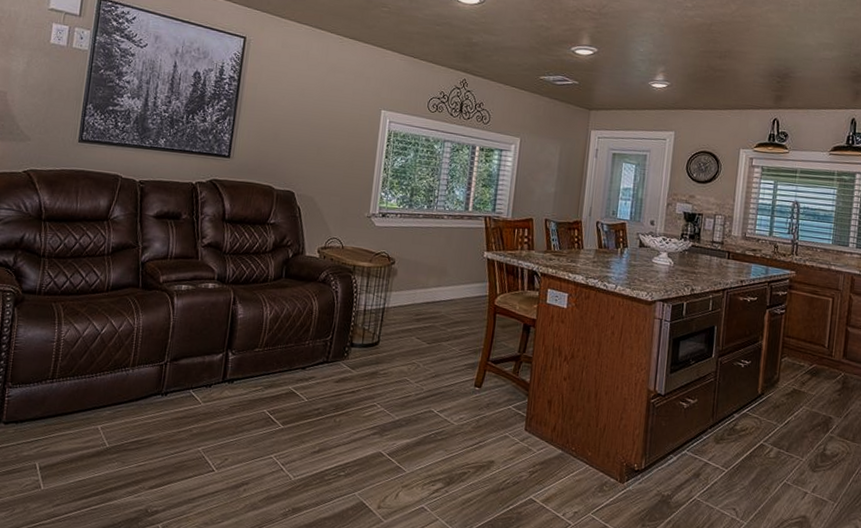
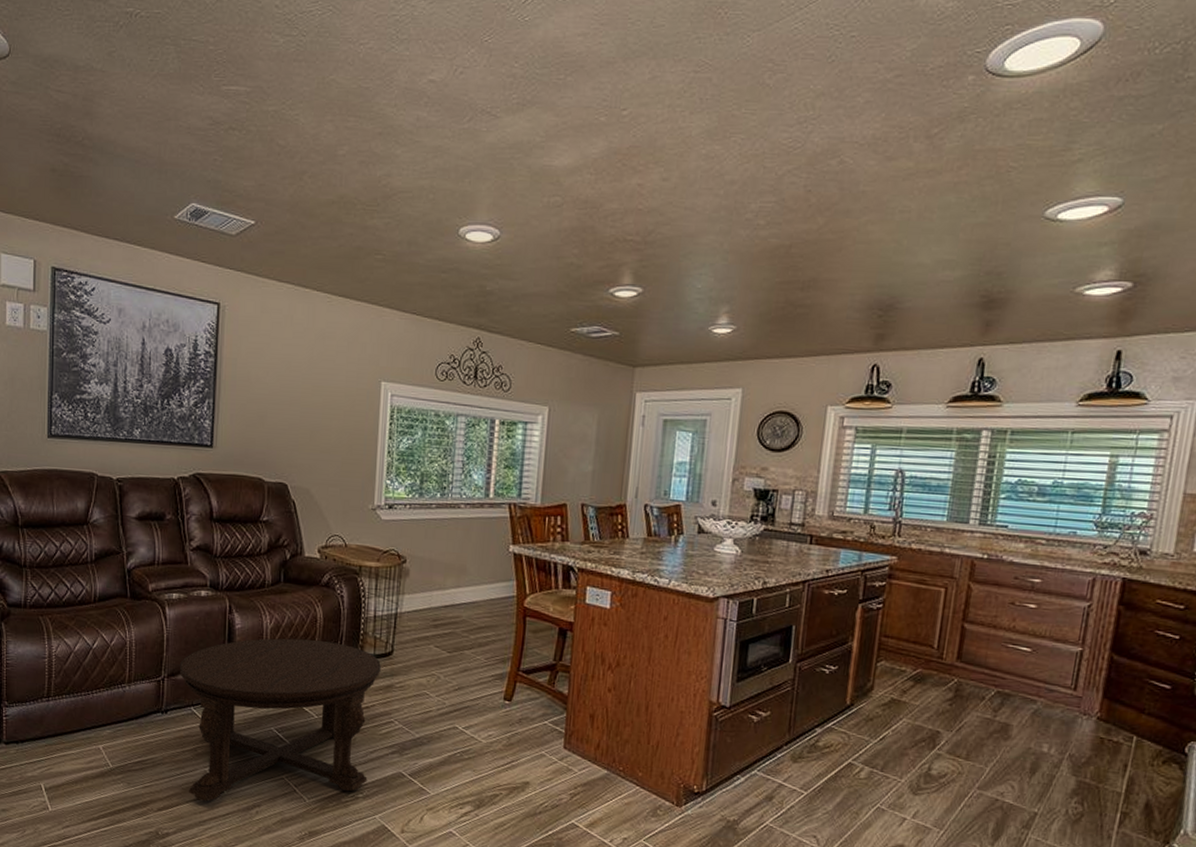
coffee table: none [181,328,368,480] -> present [180,638,381,801]

